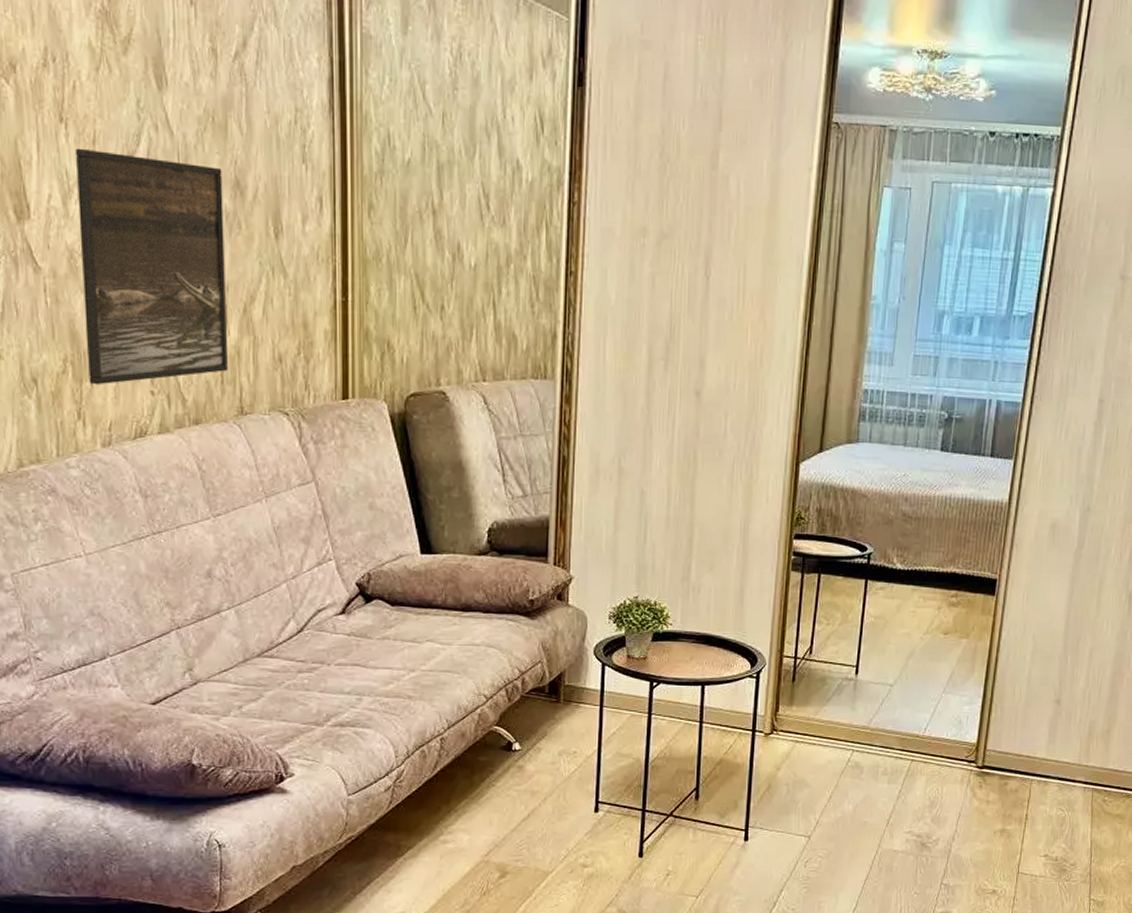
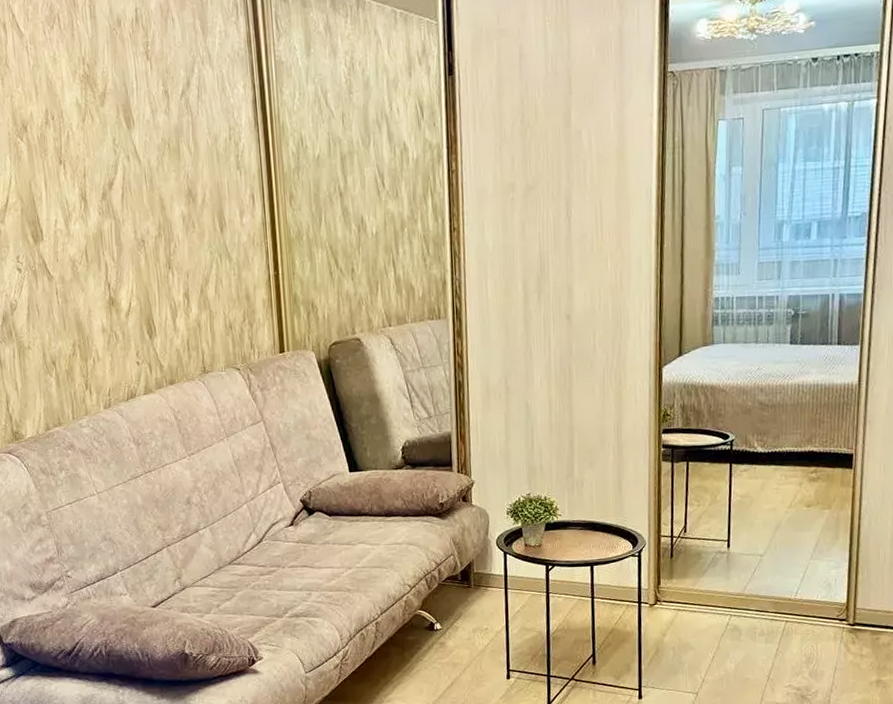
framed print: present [74,148,229,385] -> none [71,181,193,362]

